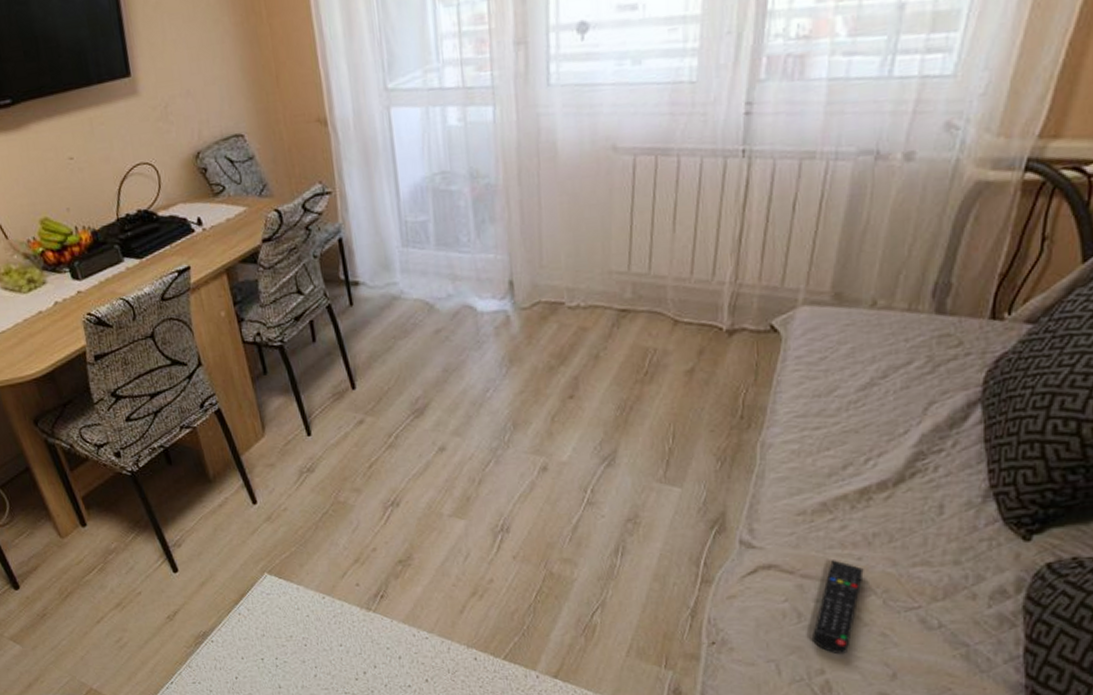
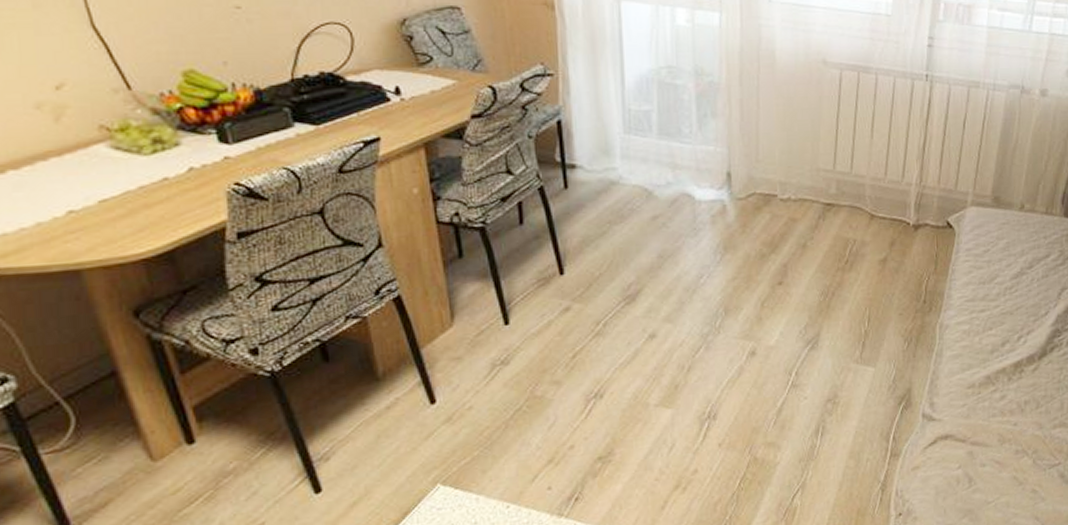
remote control: present [811,560,864,653] -> none [979,427,1019,513]

